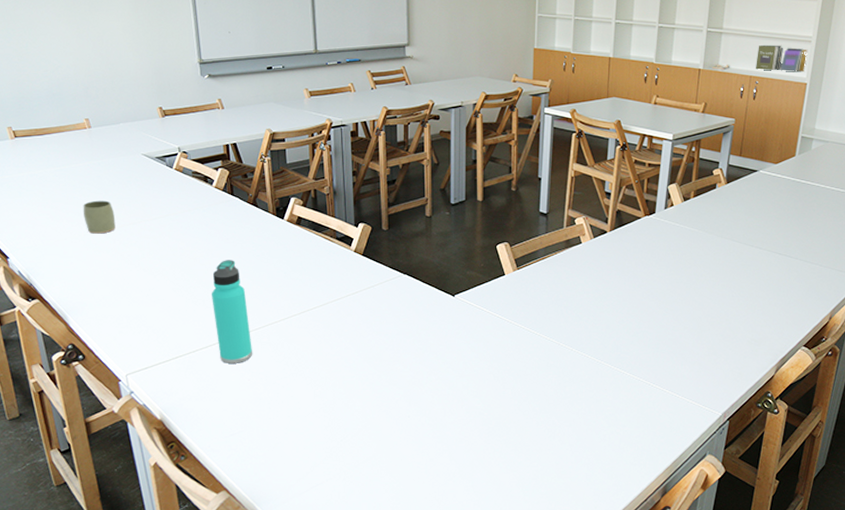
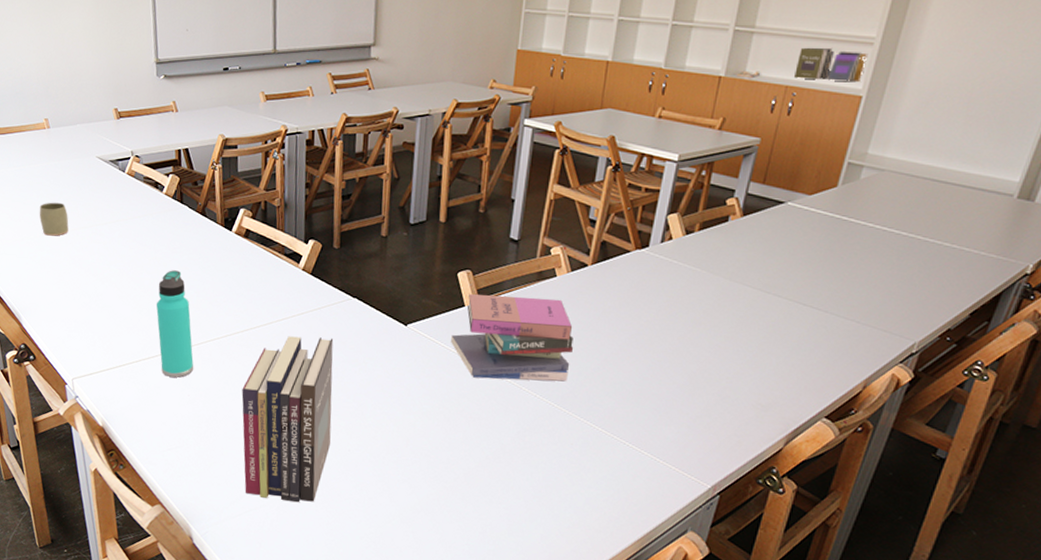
books: none [302,313,391,472] -> present [241,336,334,503]
books: none [495,263,601,339] -> present [451,294,574,382]

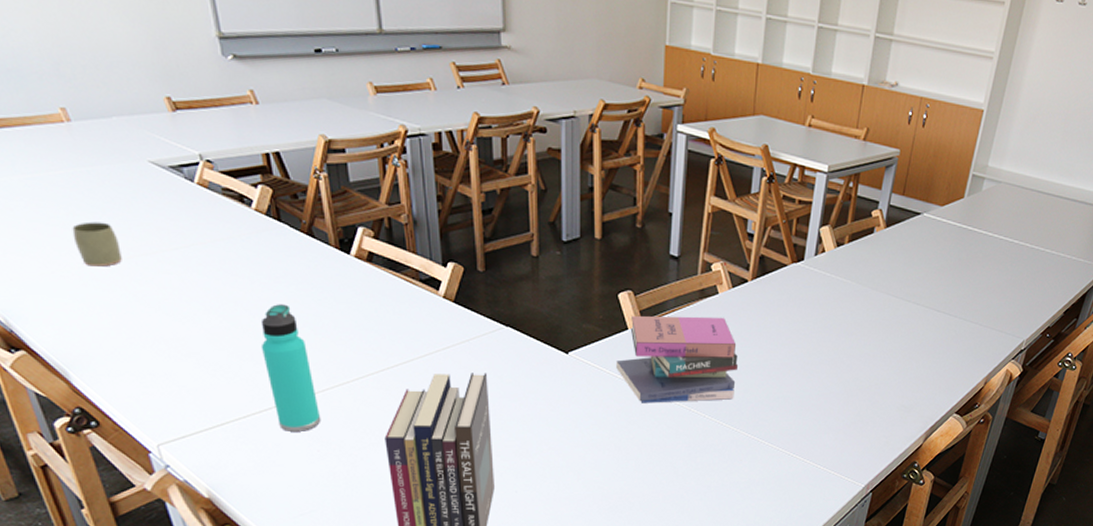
books: present [794,47,834,80] -> none [928,58,961,93]
books: present [827,52,869,81] -> none [955,65,989,95]

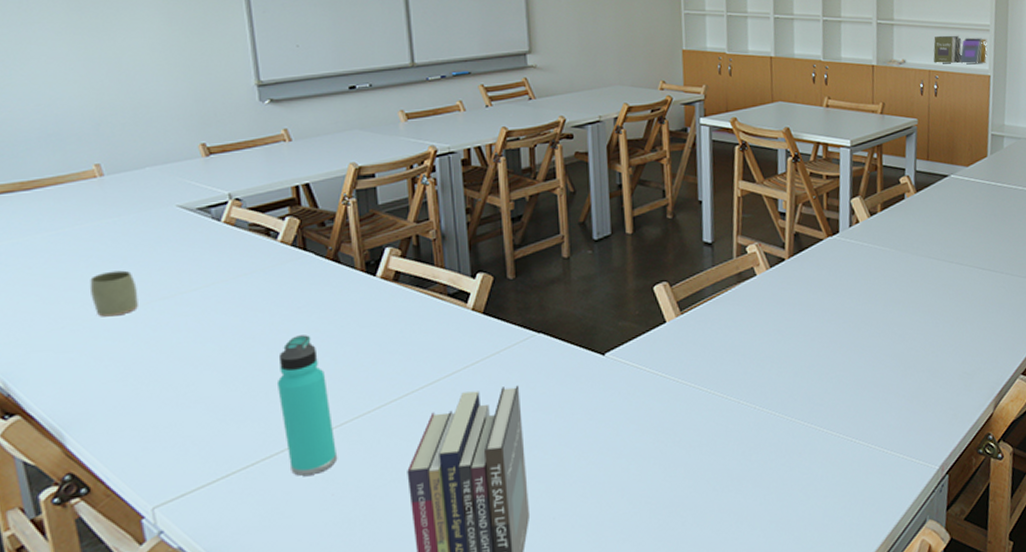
books: present [616,315,739,403] -> none [656,299,786,401]
books: none [928,58,961,93] -> present [933,35,961,64]
books: none [955,65,989,95] -> present [960,38,988,64]

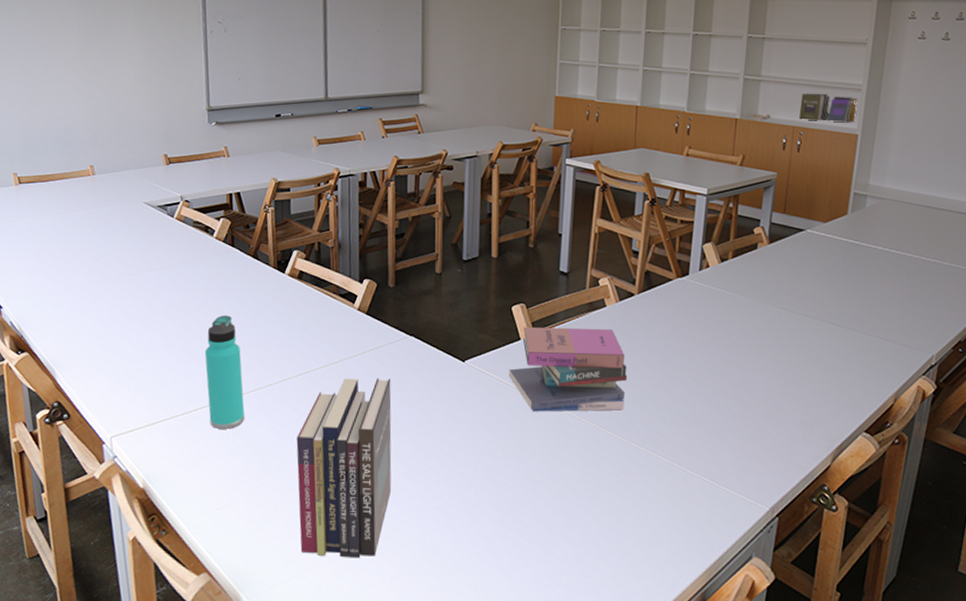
mug: present [89,270,138,317] -> none [79,249,112,285]
books: none [656,299,786,401] -> present [509,326,628,412]

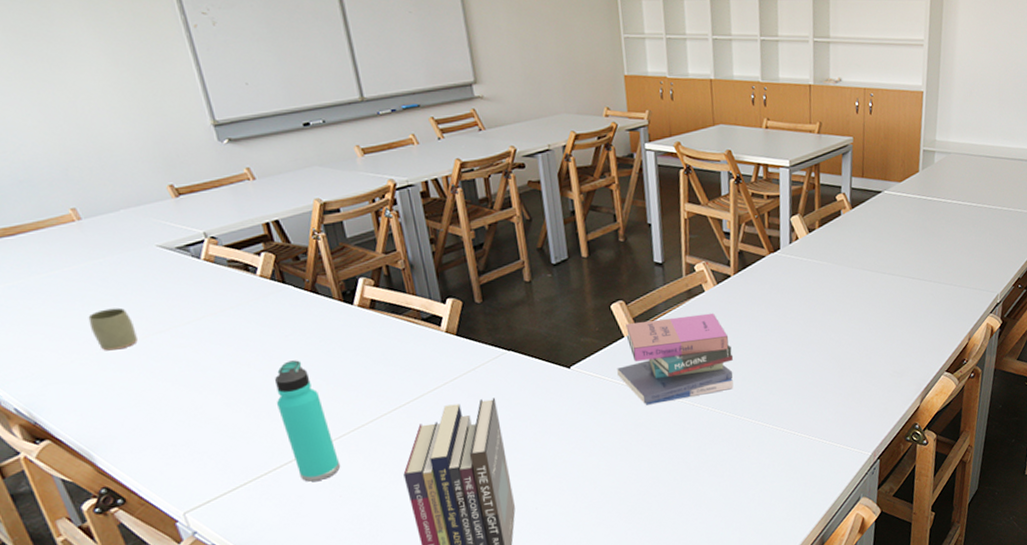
mug: none [79,249,112,285] -> present [88,307,138,351]
books: present [799,93,830,121] -> none [868,52,896,81]
books: present [827,97,859,122] -> none [894,53,922,80]

